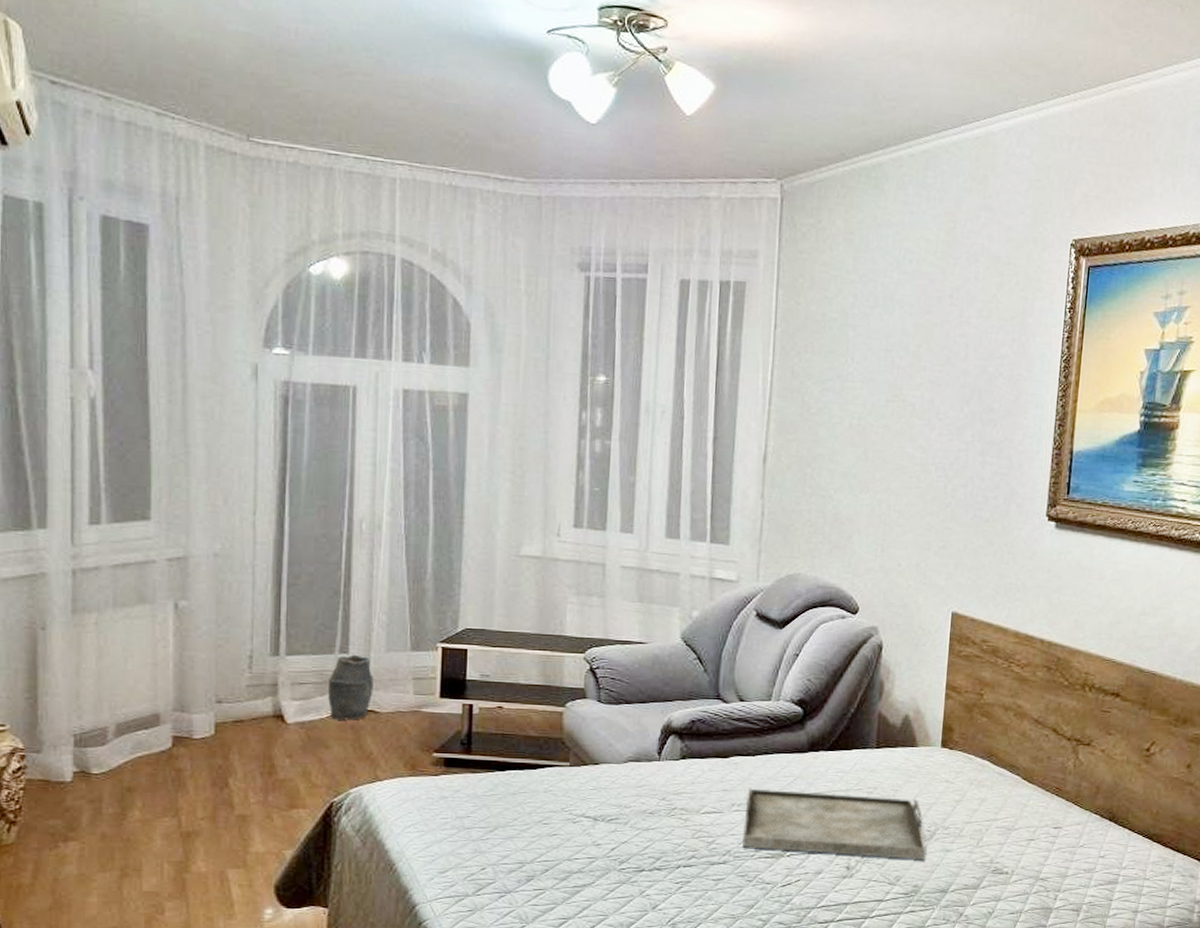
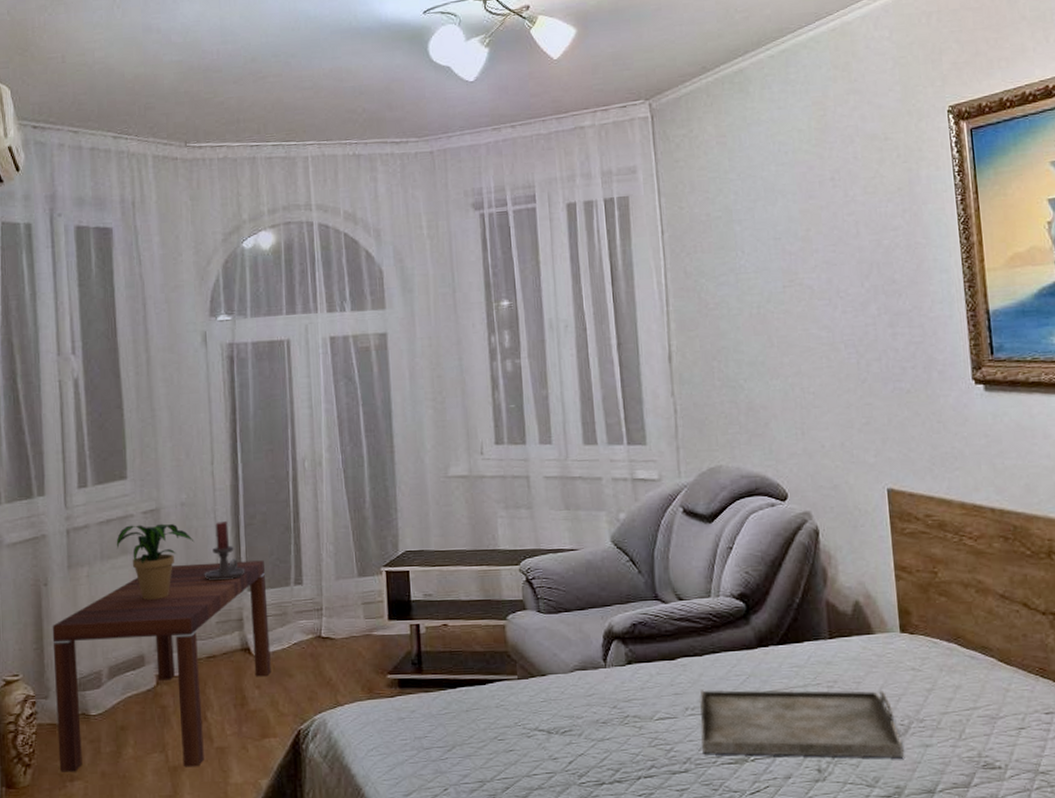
coffee table: none [49,620,307,834] -> present [52,560,271,772]
potted plant: none [133,572,227,656] -> present [116,523,195,600]
candle holder: none [236,578,284,642] -> present [204,521,245,581]
vase: present [327,654,374,720] -> none [286,585,328,649]

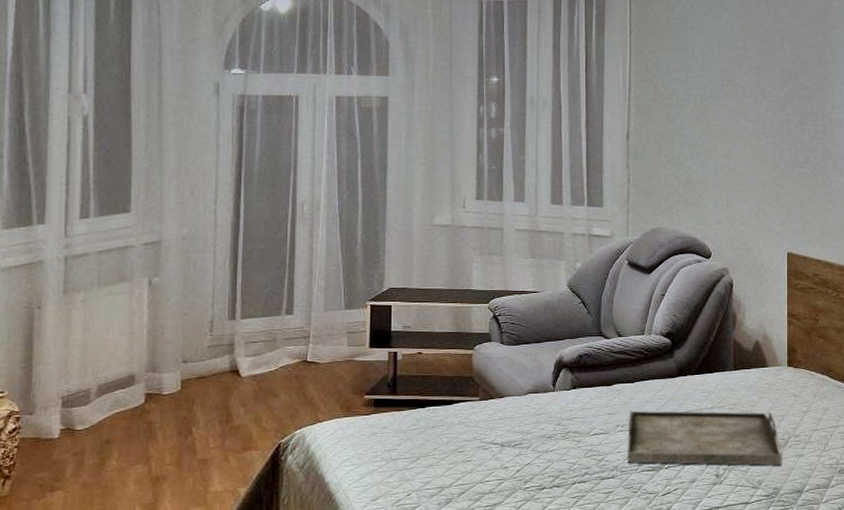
coffee table: present [52,560,271,772] -> none [40,292,259,483]
potted plant: present [116,523,195,600] -> none [114,255,193,324]
candle holder: present [204,521,245,581] -> none [199,256,240,309]

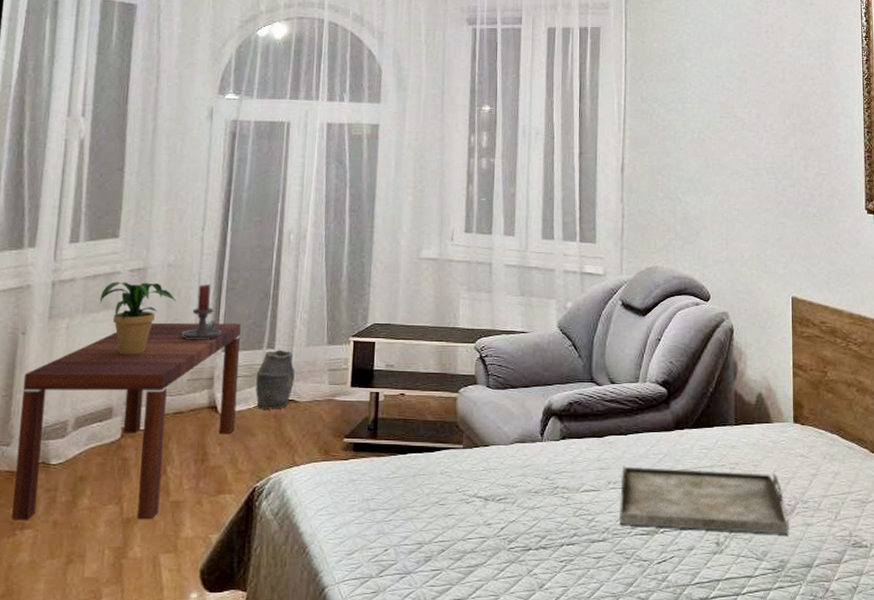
coffee table: none [40,292,259,483] -> present [11,322,241,520]
potted plant: none [114,255,193,324] -> present [99,282,177,354]
candle holder: none [199,256,240,309] -> present [181,284,222,340]
vase: none [275,315,314,372] -> present [255,349,295,410]

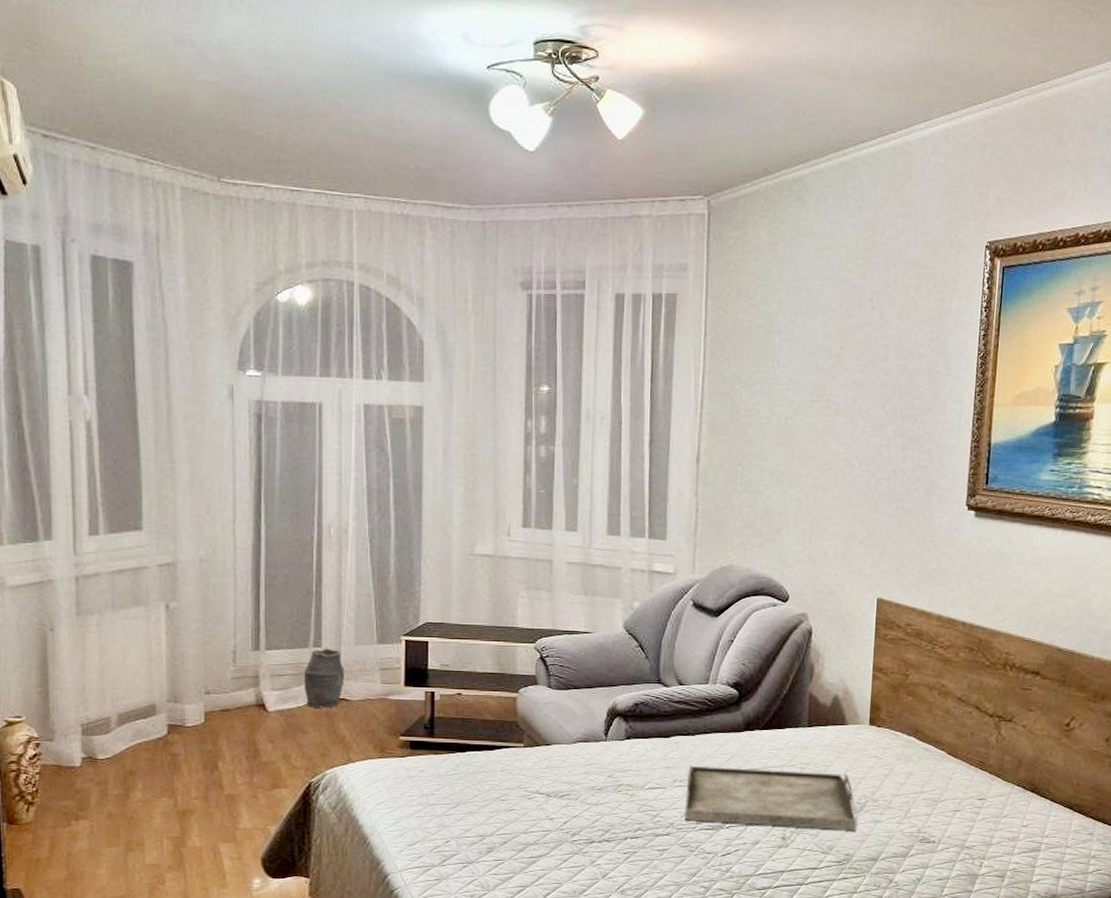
coffee table: present [11,322,241,520] -> none [58,619,285,812]
potted plant: present [99,282,177,354] -> none [129,577,212,652]
candle holder: present [181,284,222,340] -> none [221,580,264,638]

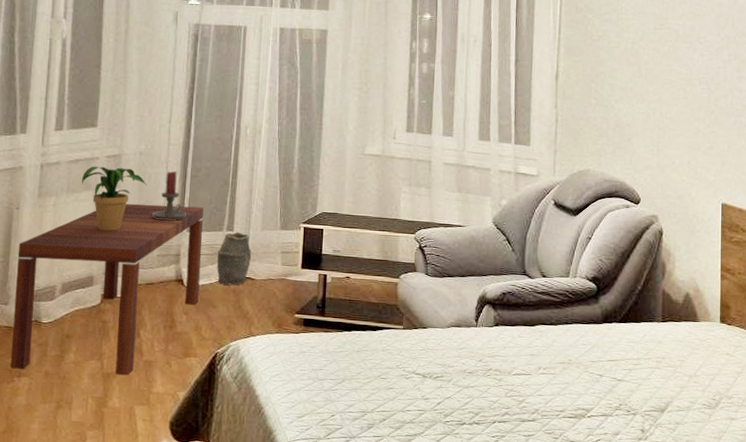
coffee table: none [58,619,285,812] -> present [10,203,203,376]
potted plant: none [129,577,212,652] -> present [81,166,147,231]
candle holder: none [221,580,264,638] -> present [152,171,187,221]
serving tray: present [685,765,857,831] -> none [549,354,713,427]

